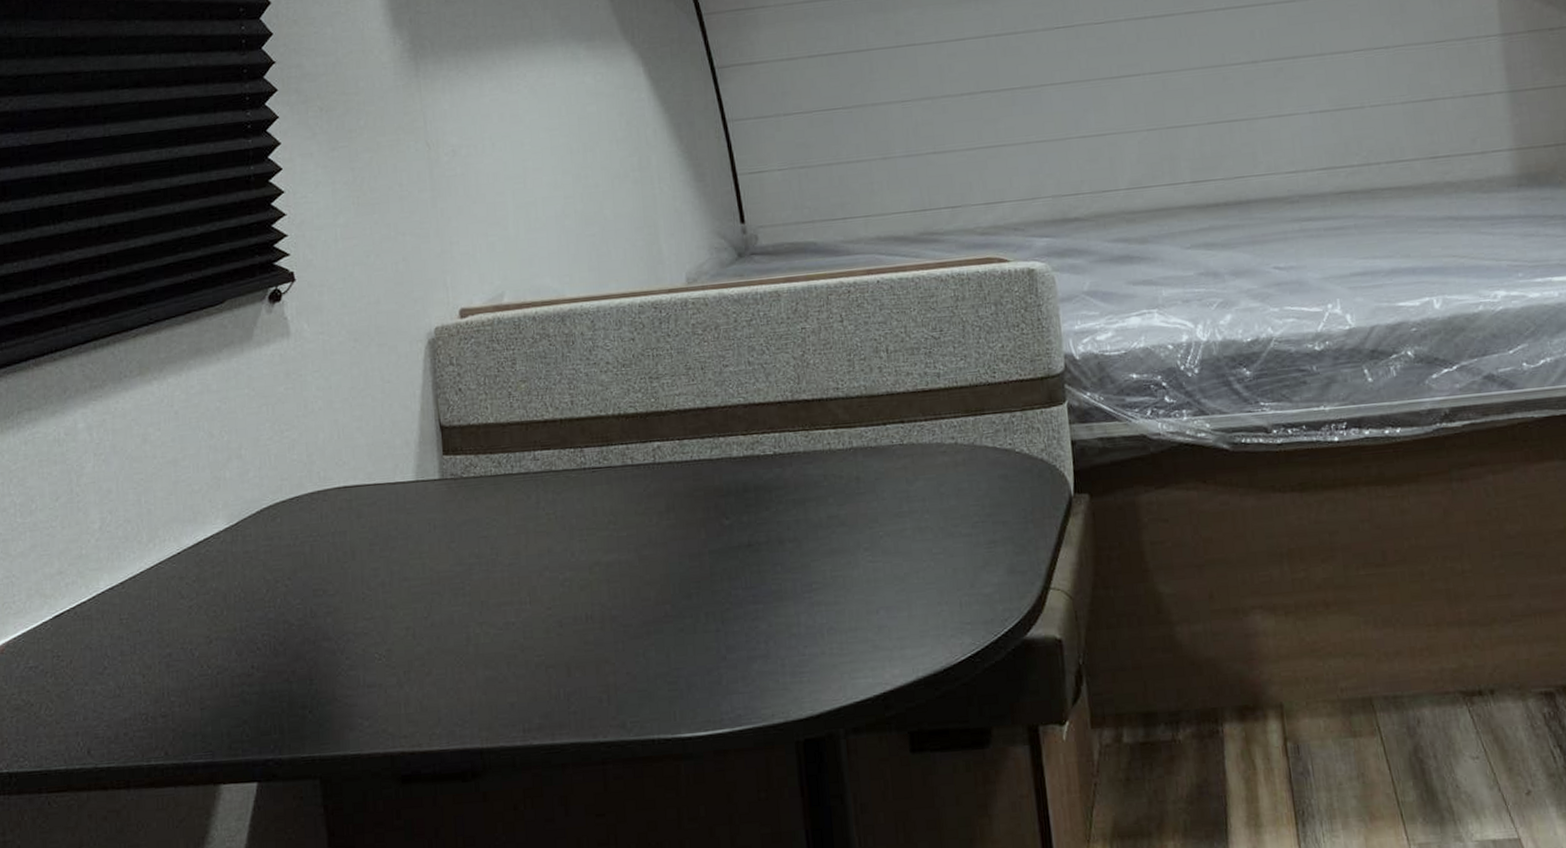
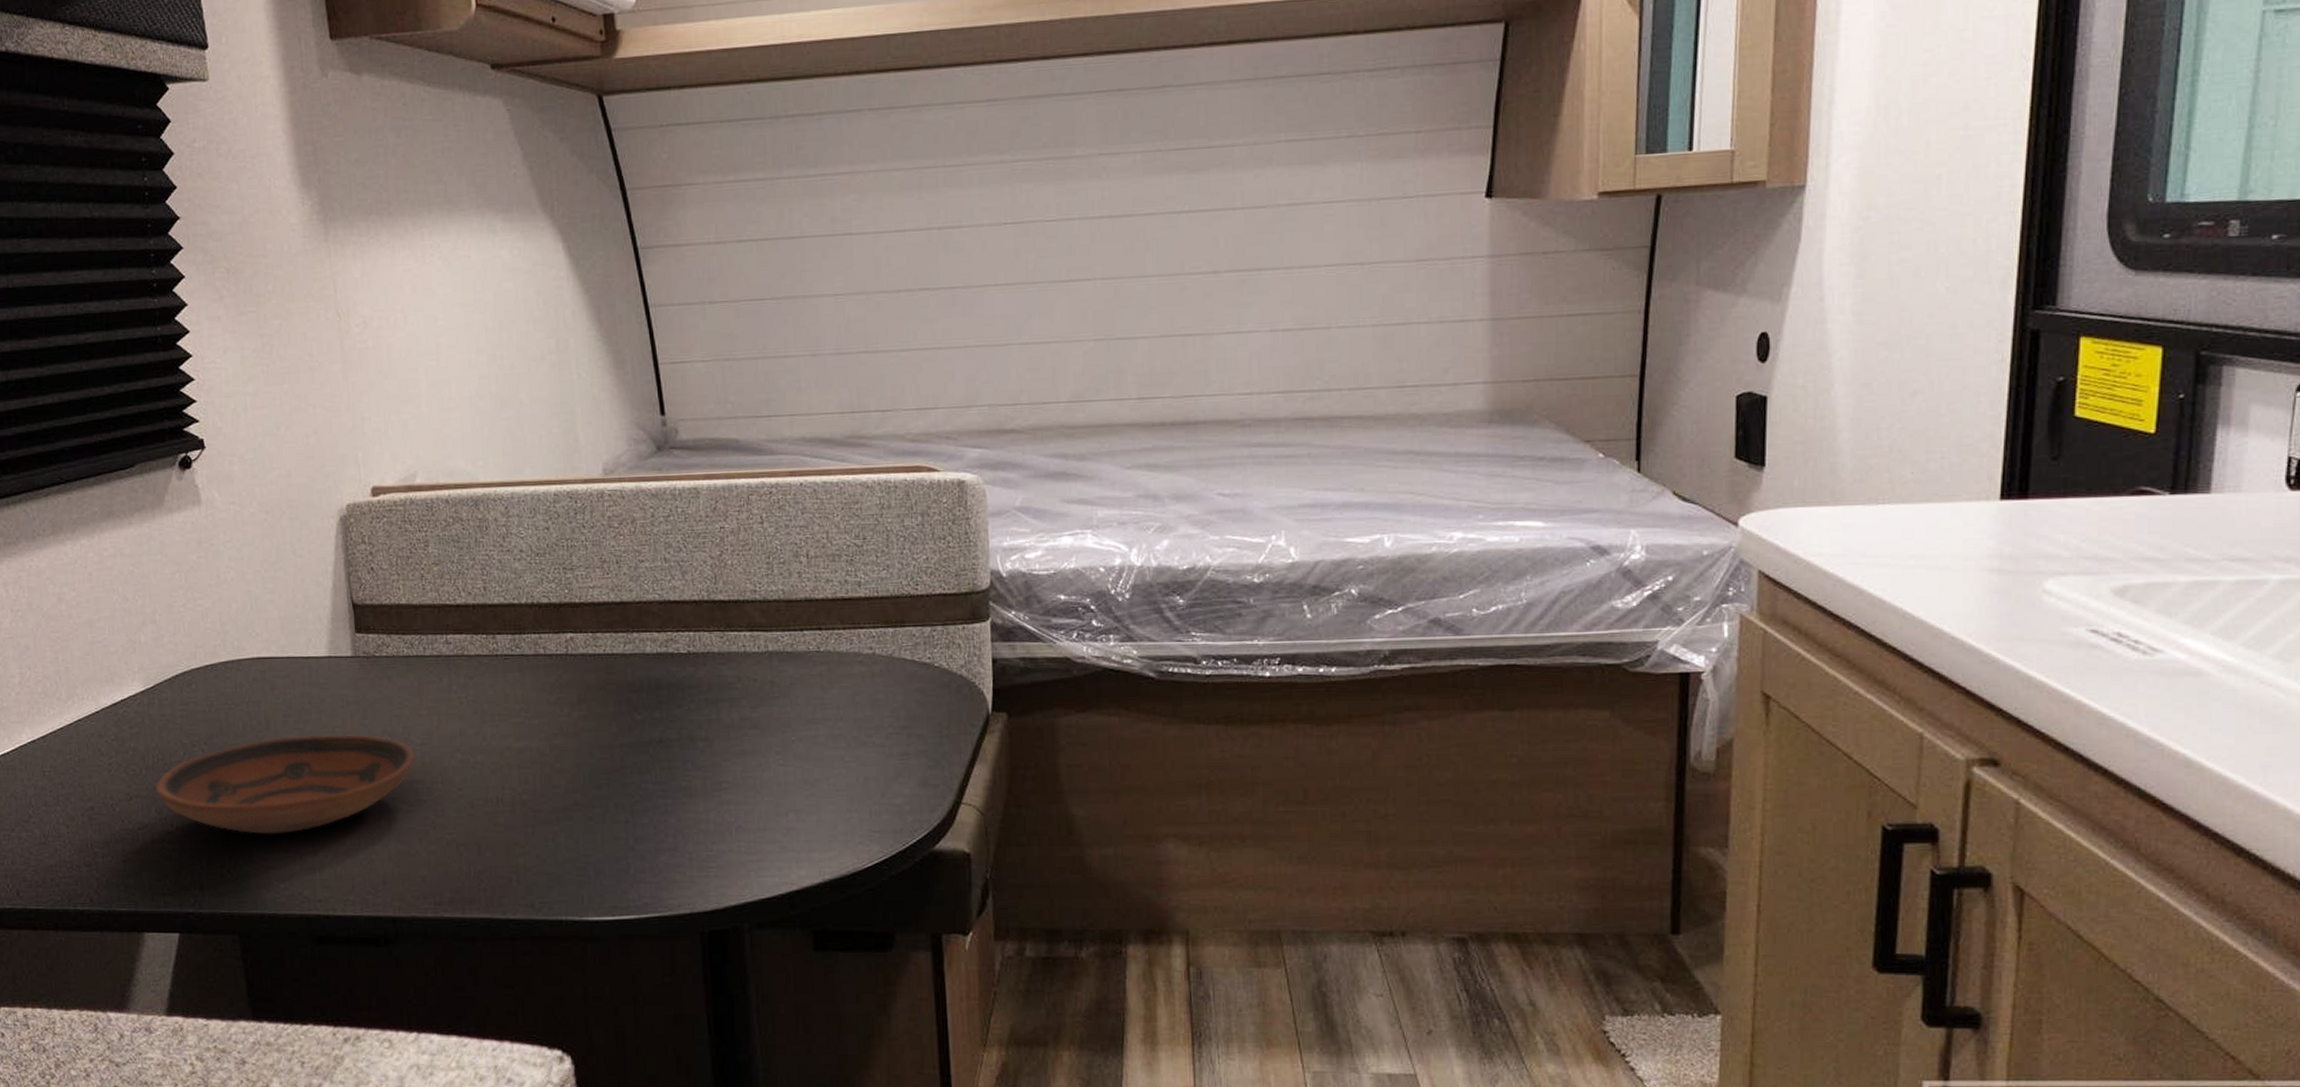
bowl: none [236,558,505,671] -> present [155,734,417,835]

